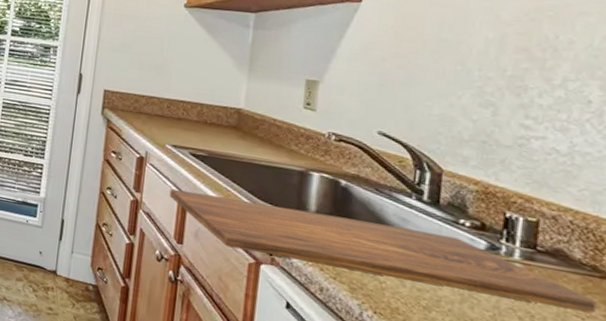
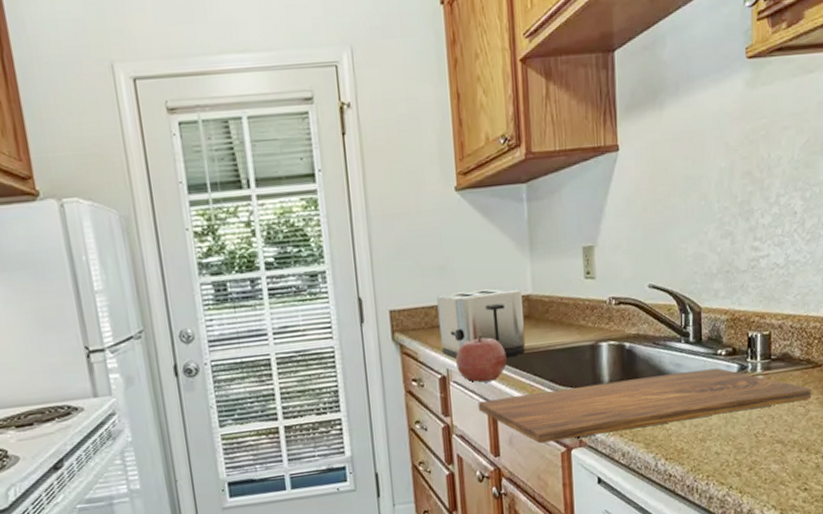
toaster: none [144,88,233,160] -> present [437,288,526,359]
fruit: none [156,129,207,175] -> present [456,332,507,383]

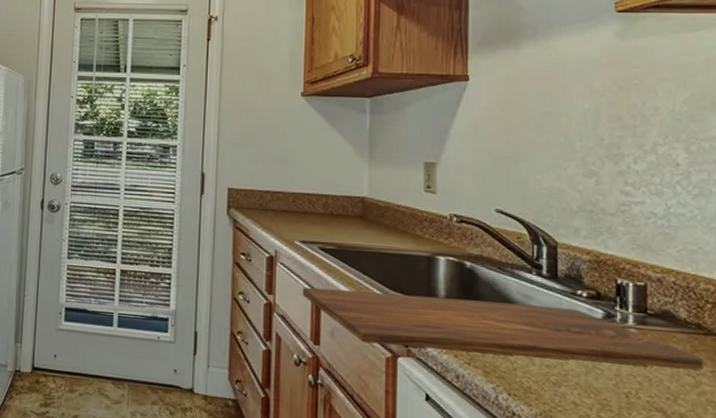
toaster: present [437,288,526,359] -> none [272,182,358,252]
fruit: present [456,332,507,383] -> none [285,223,336,271]

